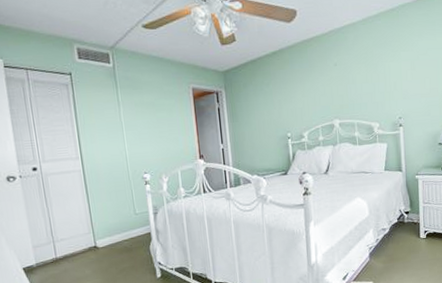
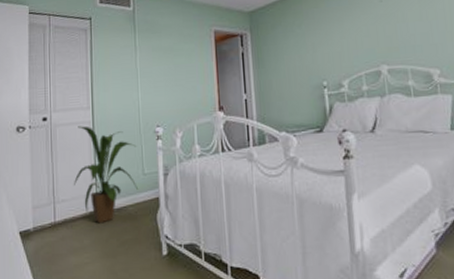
house plant: none [69,174,131,257] -> present [74,126,138,224]

